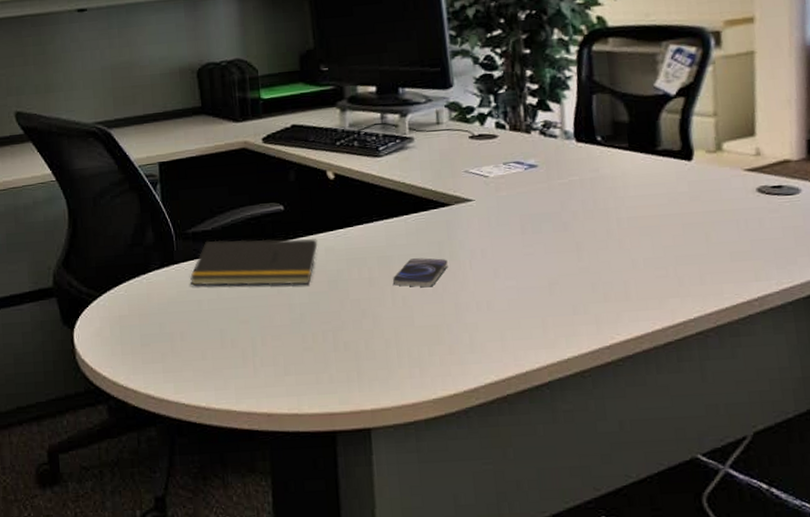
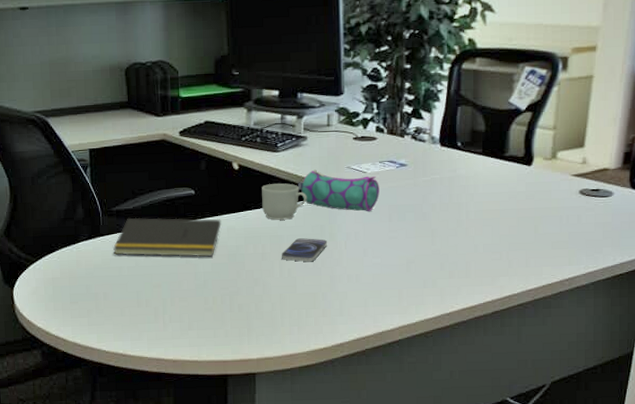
mug: none [363,193,419,238] -> present [262,183,307,220]
pencil case: none [406,175,507,224] -> present [298,169,380,212]

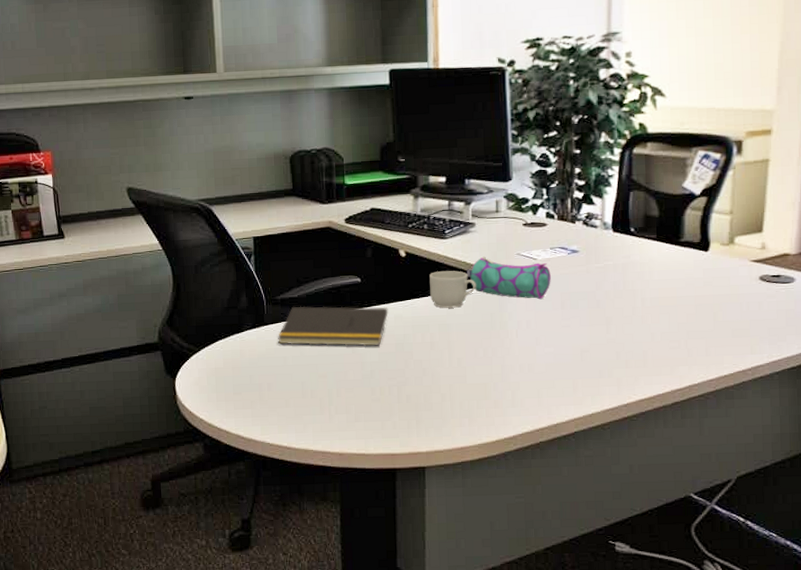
smartphone: present [281,238,327,262] -> none [450,326,498,352]

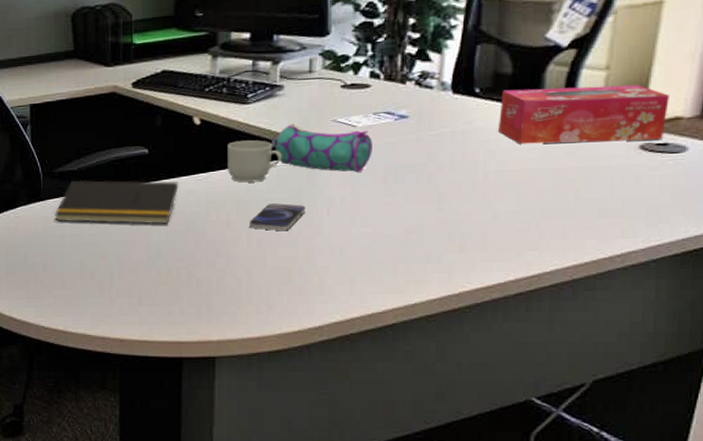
smartphone: none [450,326,498,352] -> present [249,203,305,231]
tissue box: none [650,227,779,275] -> present [498,85,669,144]

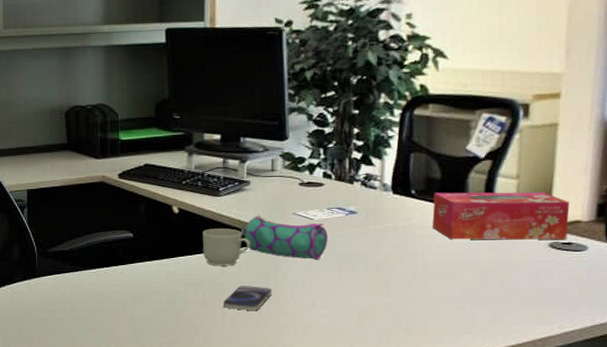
notepad: present [55,180,179,224] -> none [48,259,160,302]

